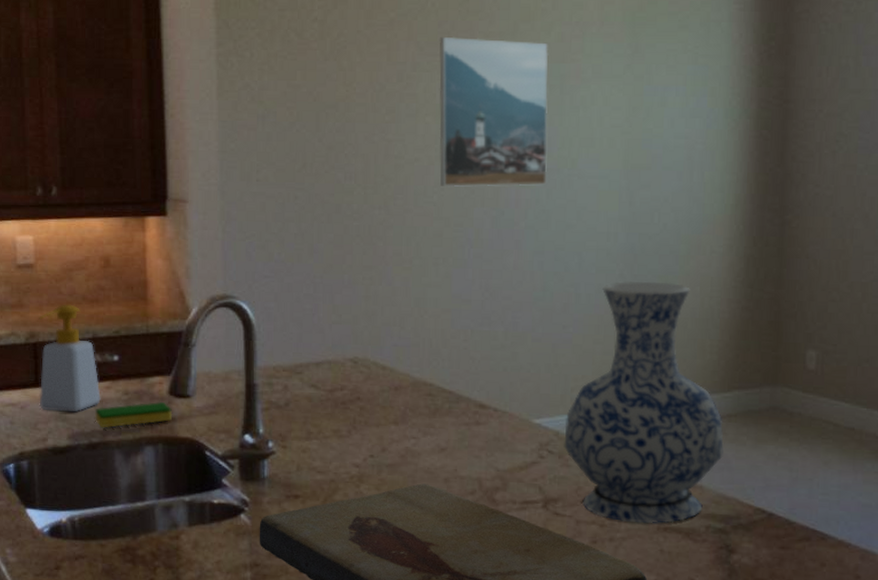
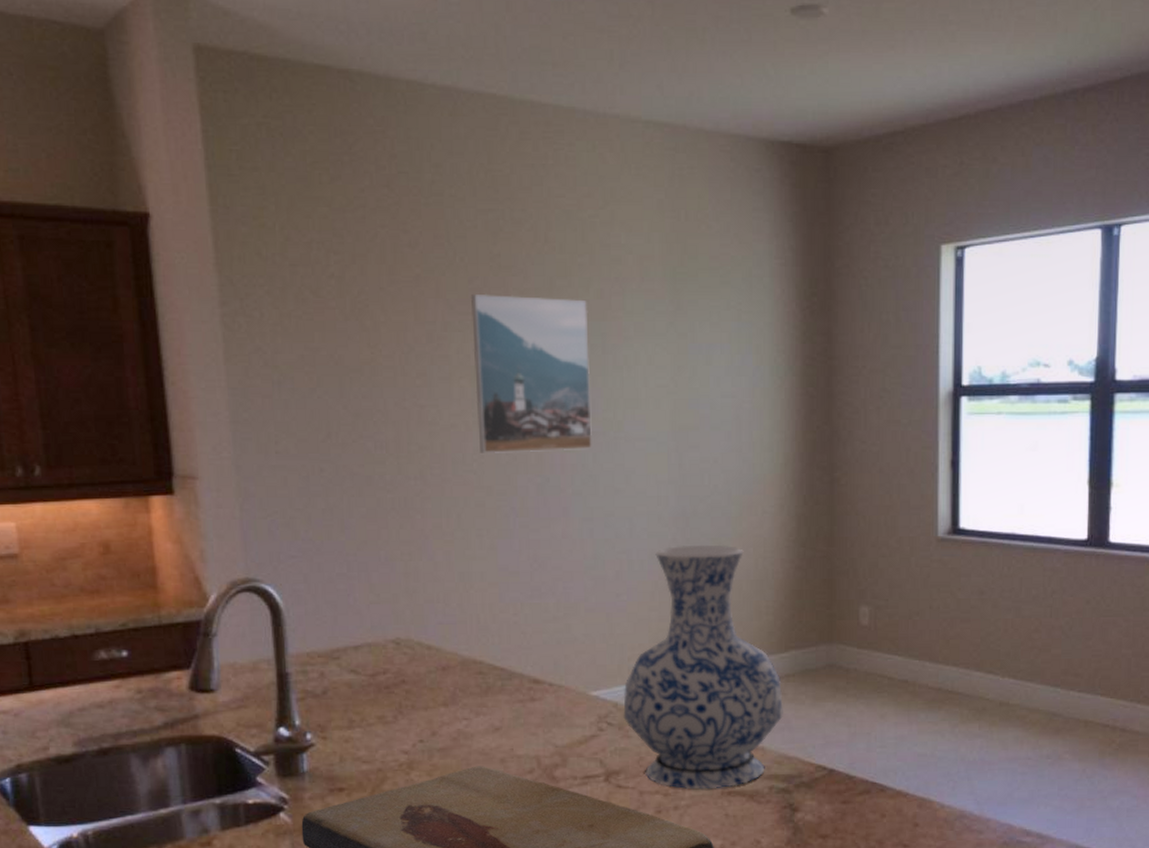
soap bottle: present [39,304,101,413] -> none [29,597,110,717]
dish sponge: present [95,401,173,428] -> none [103,698,195,732]

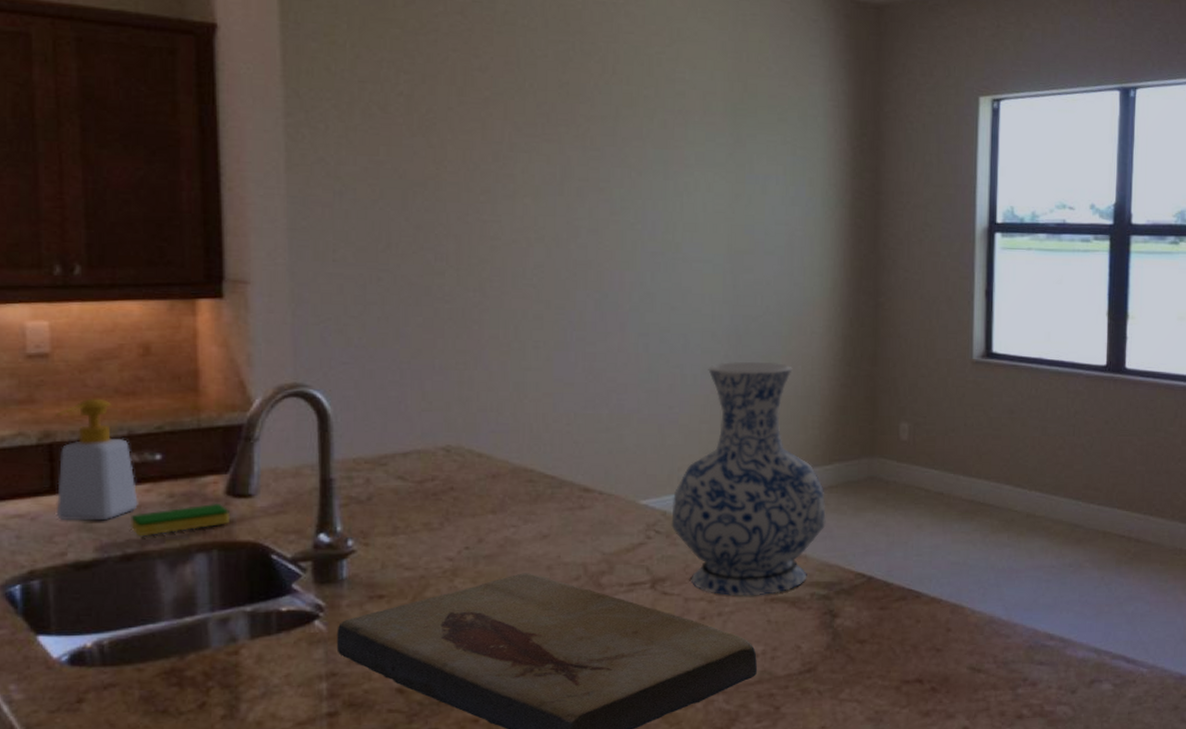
soap bottle: none [29,597,110,717] -> present [56,398,138,521]
dish sponge: none [103,698,195,732] -> present [131,503,231,537]
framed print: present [470,293,593,455] -> none [537,117,652,270]

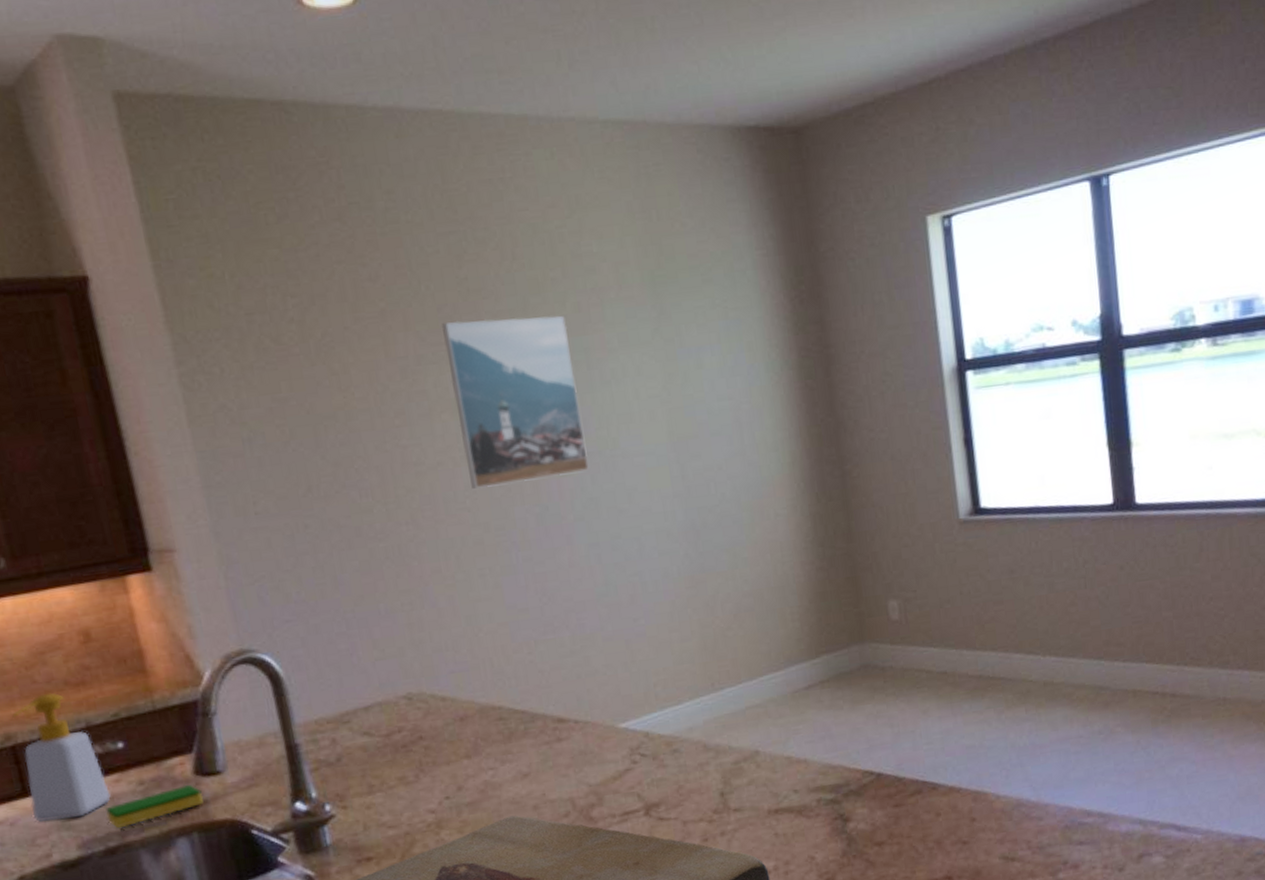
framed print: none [537,117,652,270] -> present [441,315,589,489]
vase: present [671,361,826,595] -> none [653,554,823,813]

